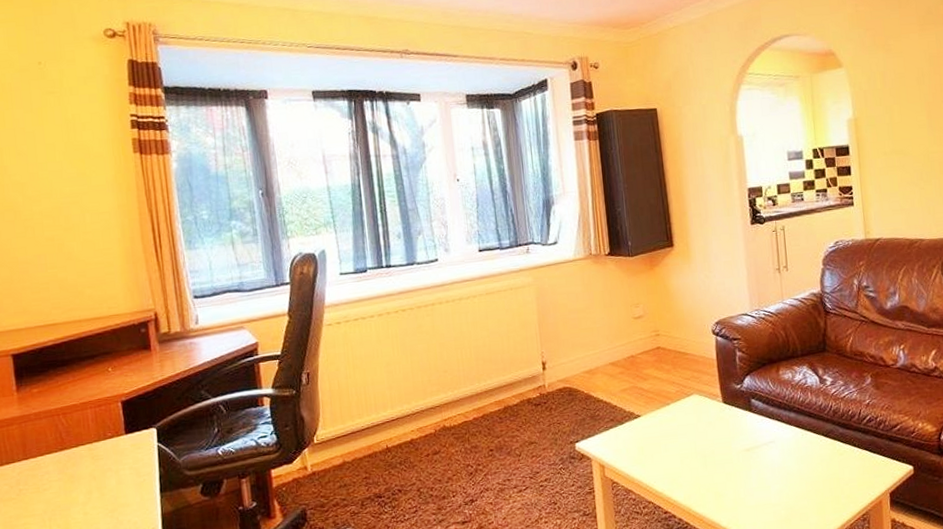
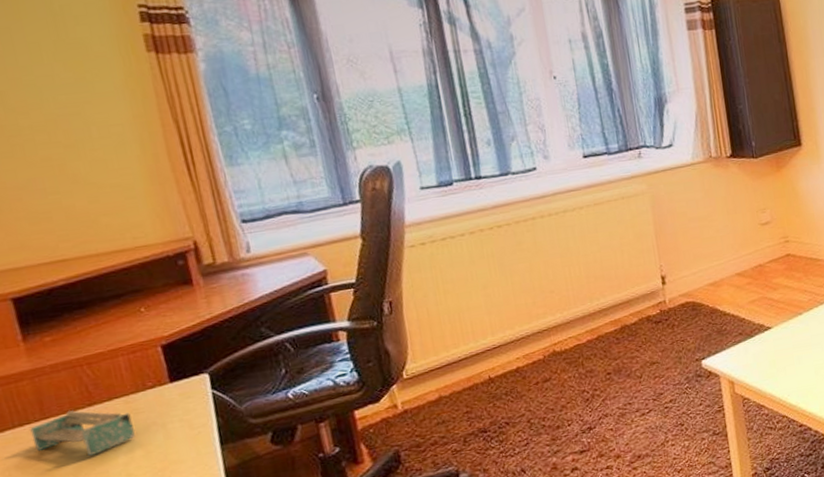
shelf: none [14,453,94,495] -> present [30,410,135,457]

